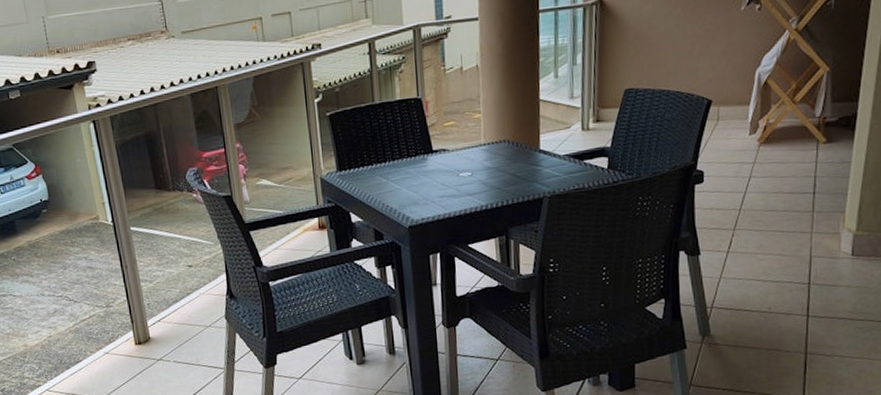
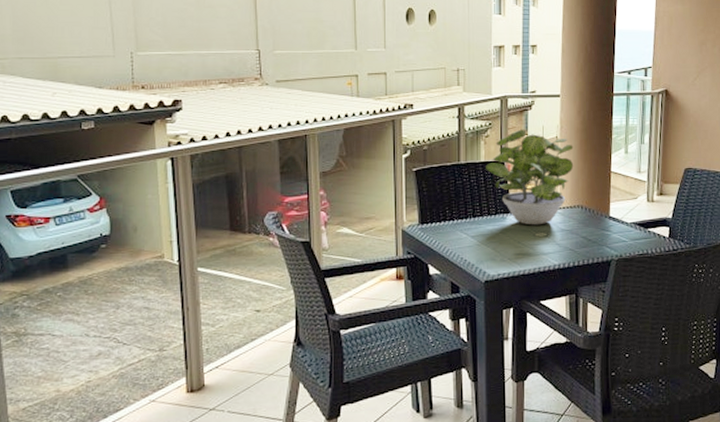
potted plant: none [402,60,498,165] -> present [486,129,574,226]

